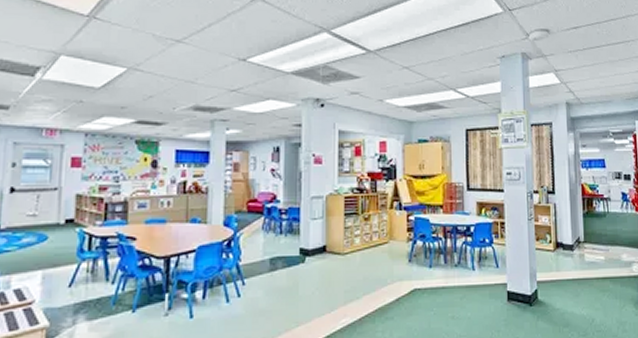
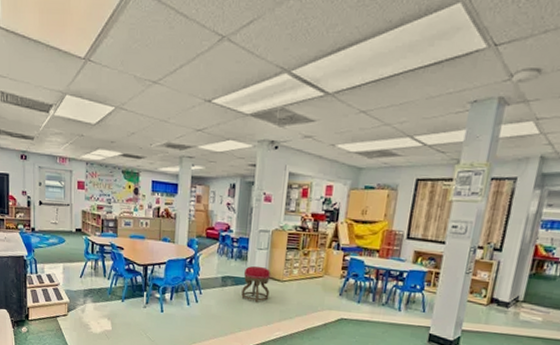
stool: none [296,239,330,286] -> present [241,265,270,304]

